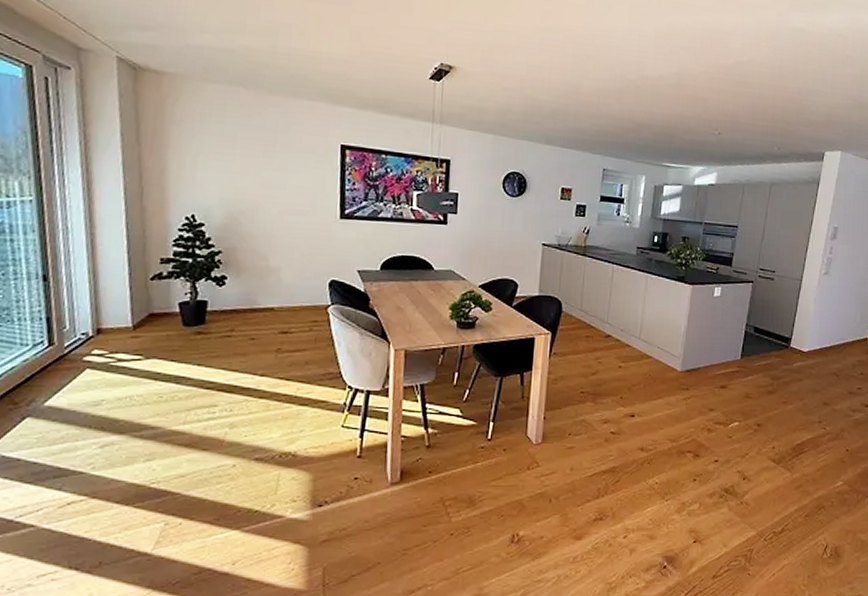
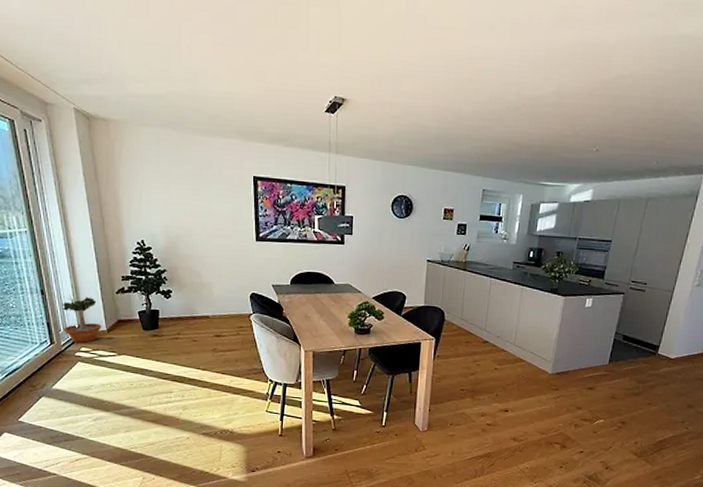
potted tree: none [70,282,127,343] -> present [60,295,102,343]

